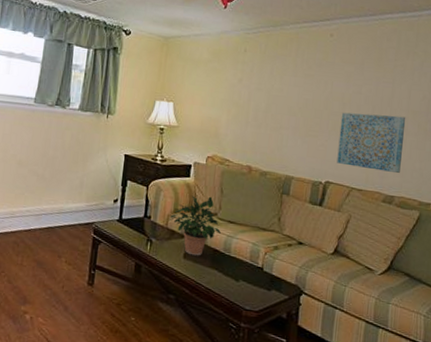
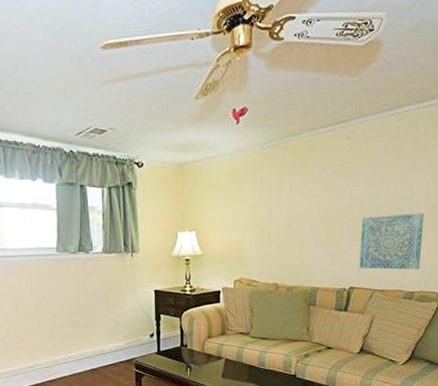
potted plant: present [170,195,221,256] -> none [205,317,254,374]

